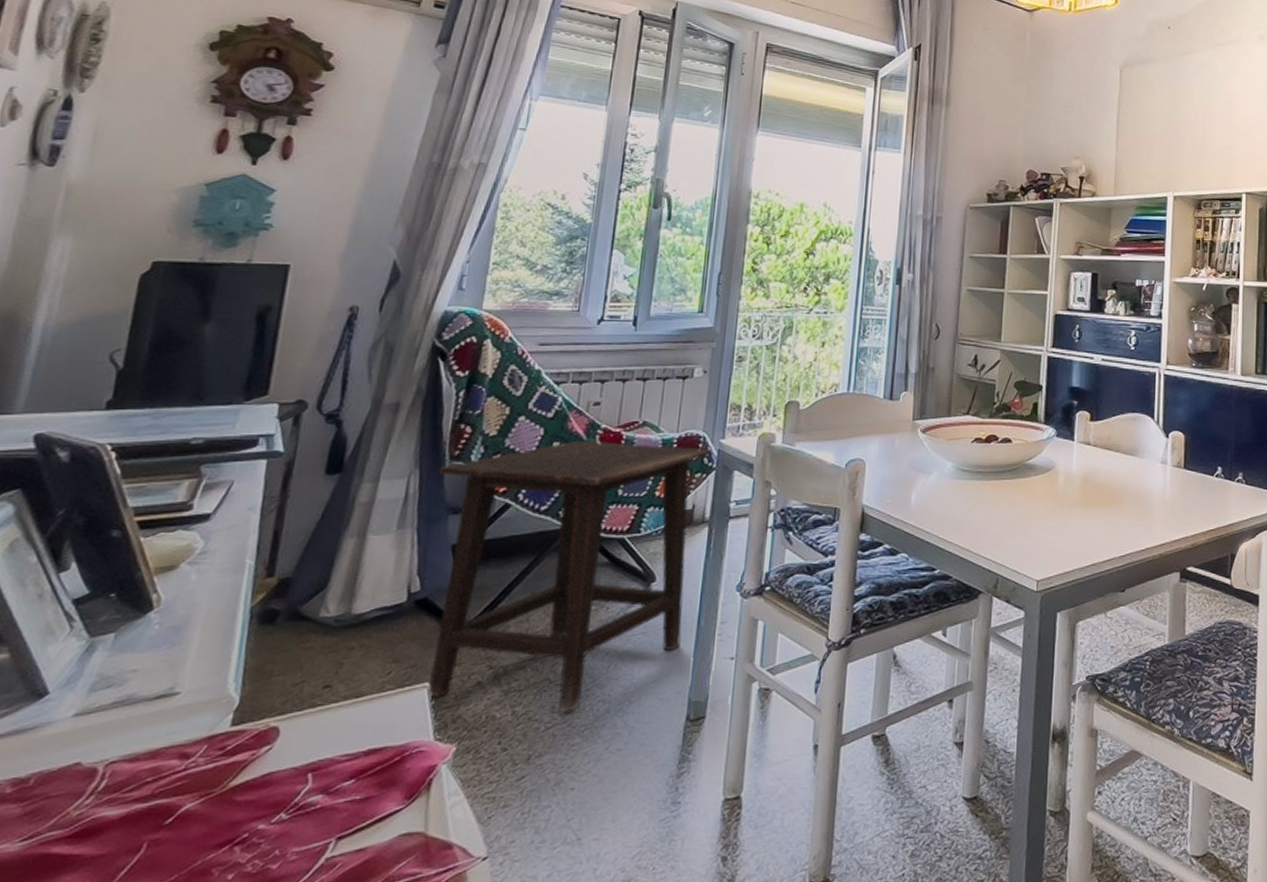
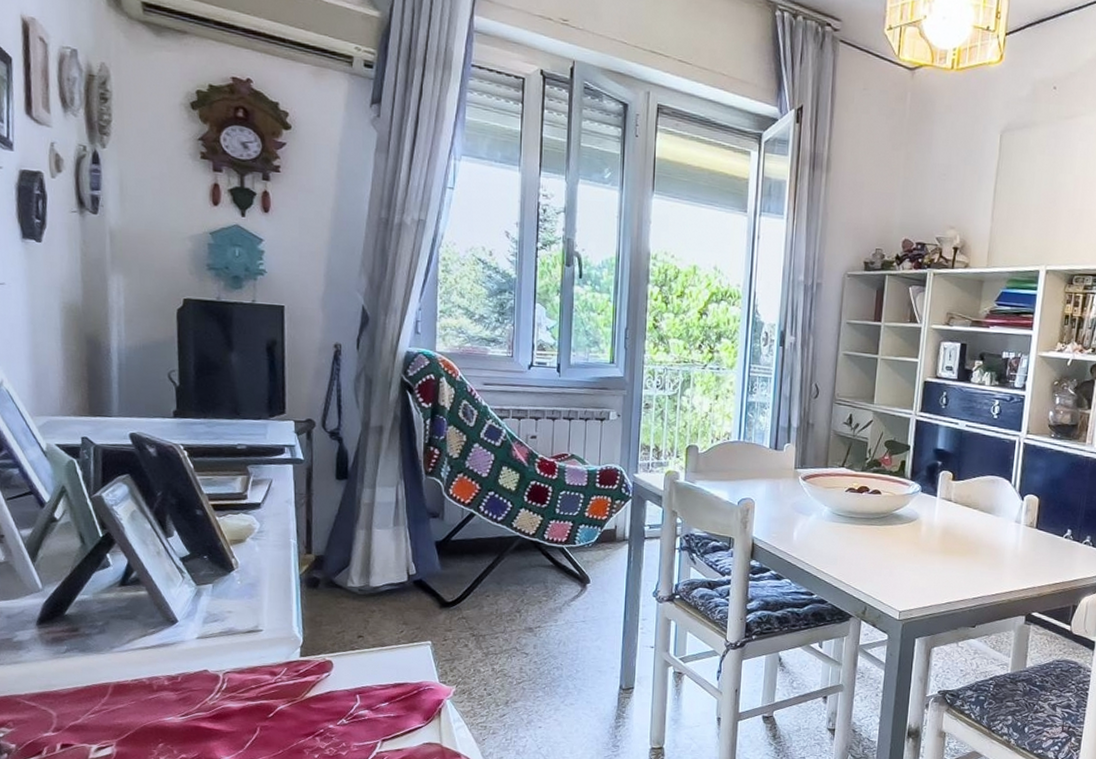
side table: present [426,440,712,712] -> none [418,466,628,673]

